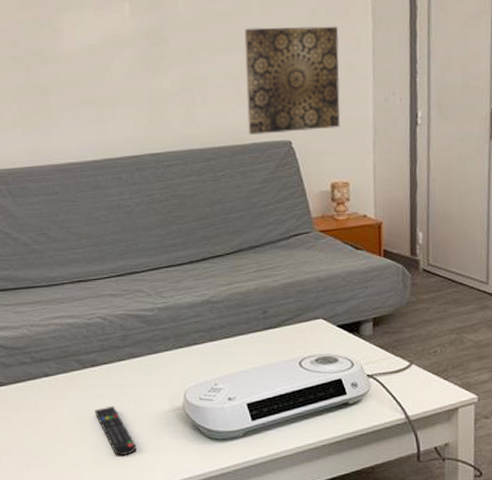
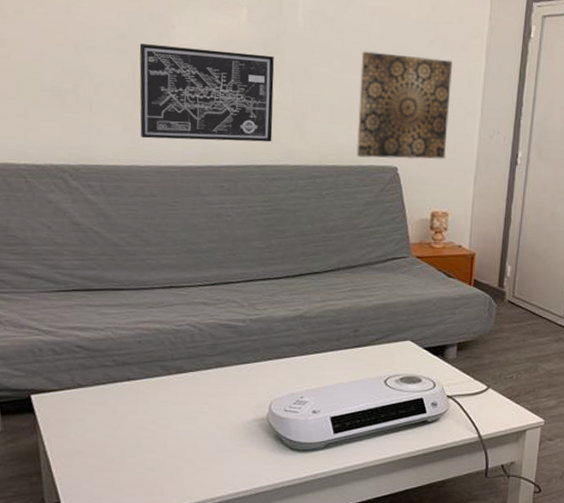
wall art: none [32,45,164,139] -> present [139,43,275,142]
remote control: present [95,405,136,455] -> none [176,413,217,462]

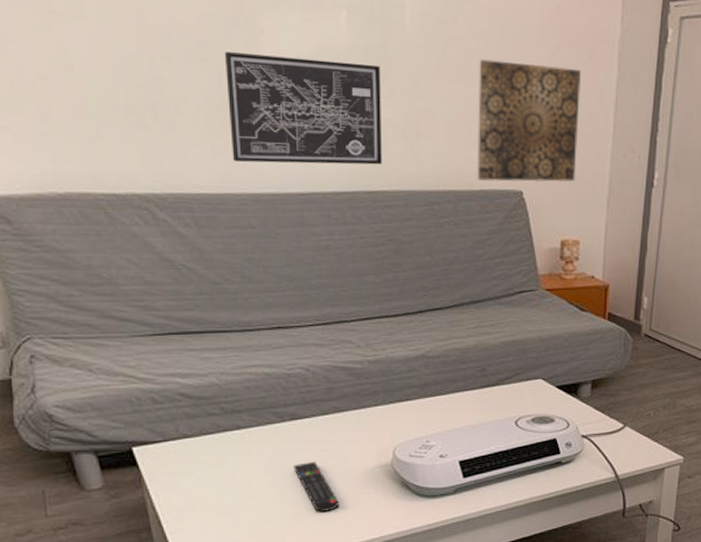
remote control: none [176,413,217,462] -> present [294,461,339,512]

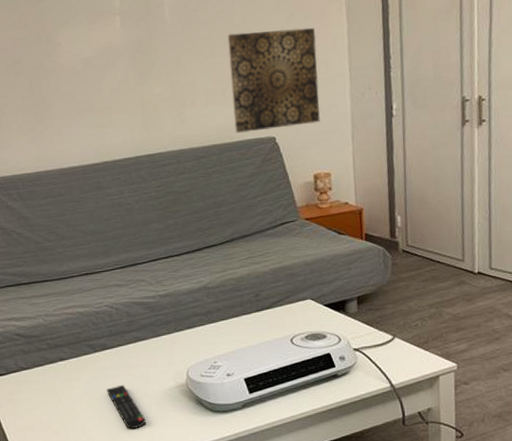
wall art: present [224,52,382,165] -> none [33,54,157,146]

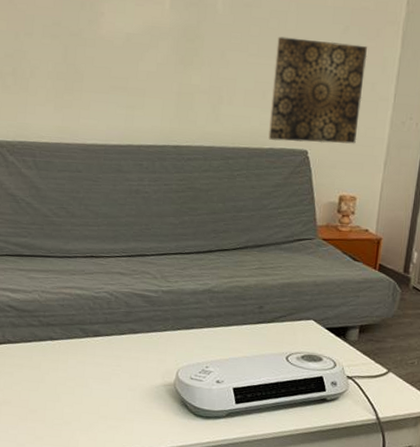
remote control: present [107,384,146,429] -> none [92,374,127,420]

